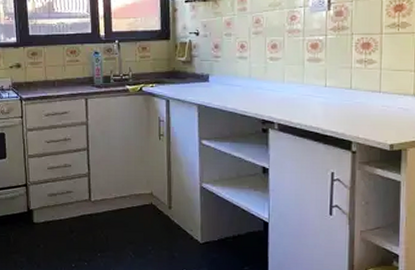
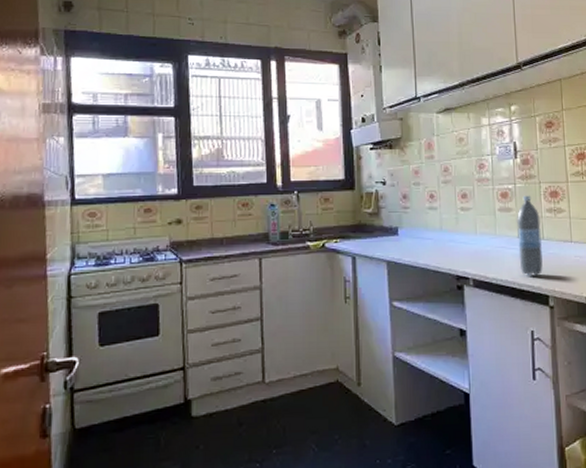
water bottle: none [324,46,350,122] -> present [516,195,543,275]

